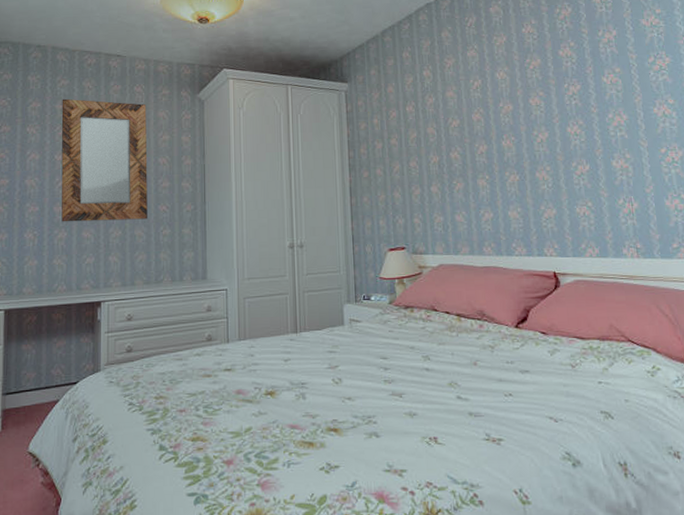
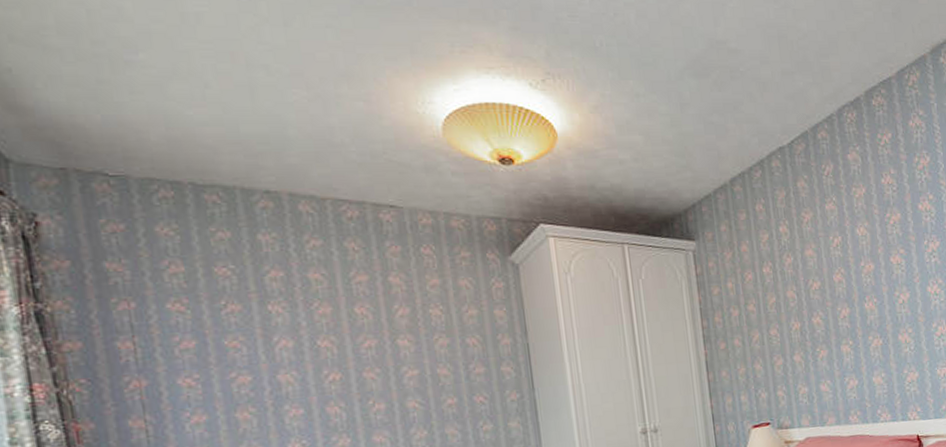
home mirror: present [61,98,148,222] -> none [316,264,461,426]

